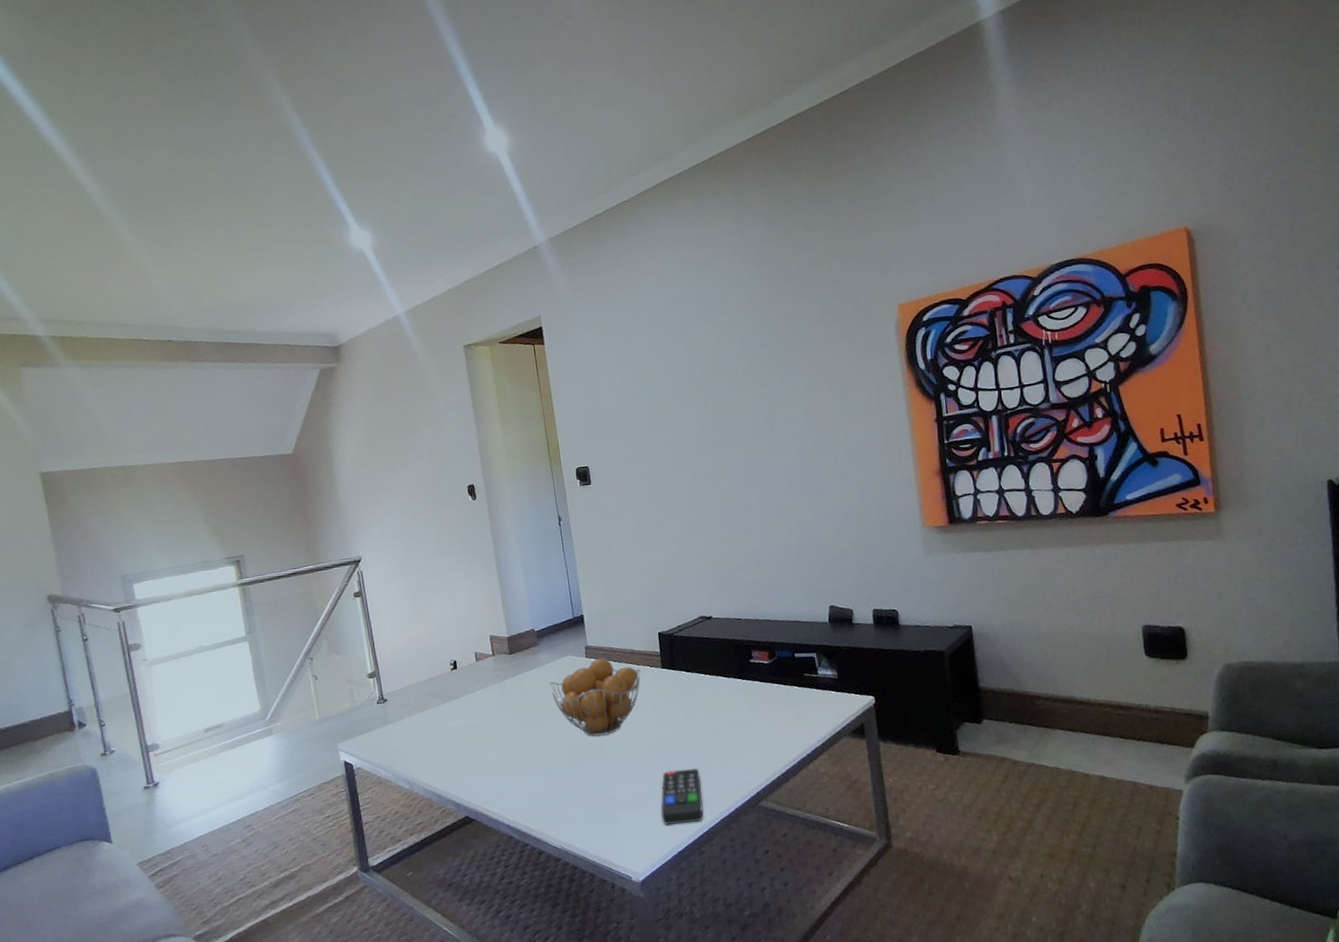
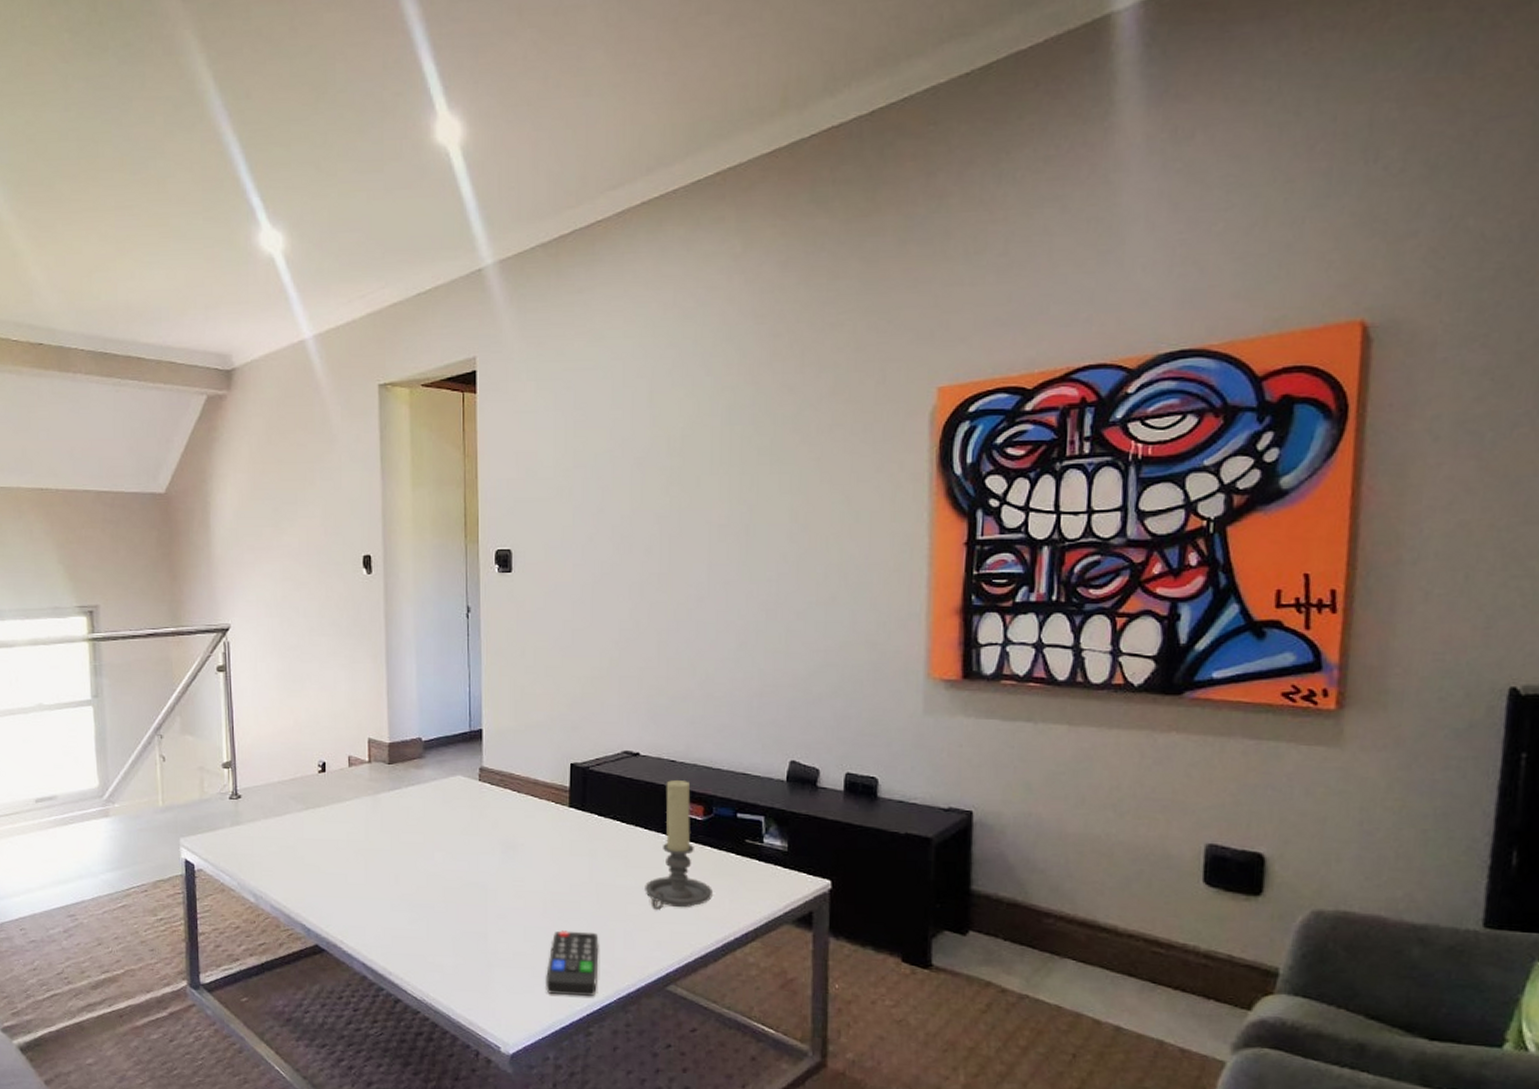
fruit basket: present [549,658,641,737] -> none [431,784,543,877]
candle holder: none [730,633,785,743] -> present [645,779,713,911]

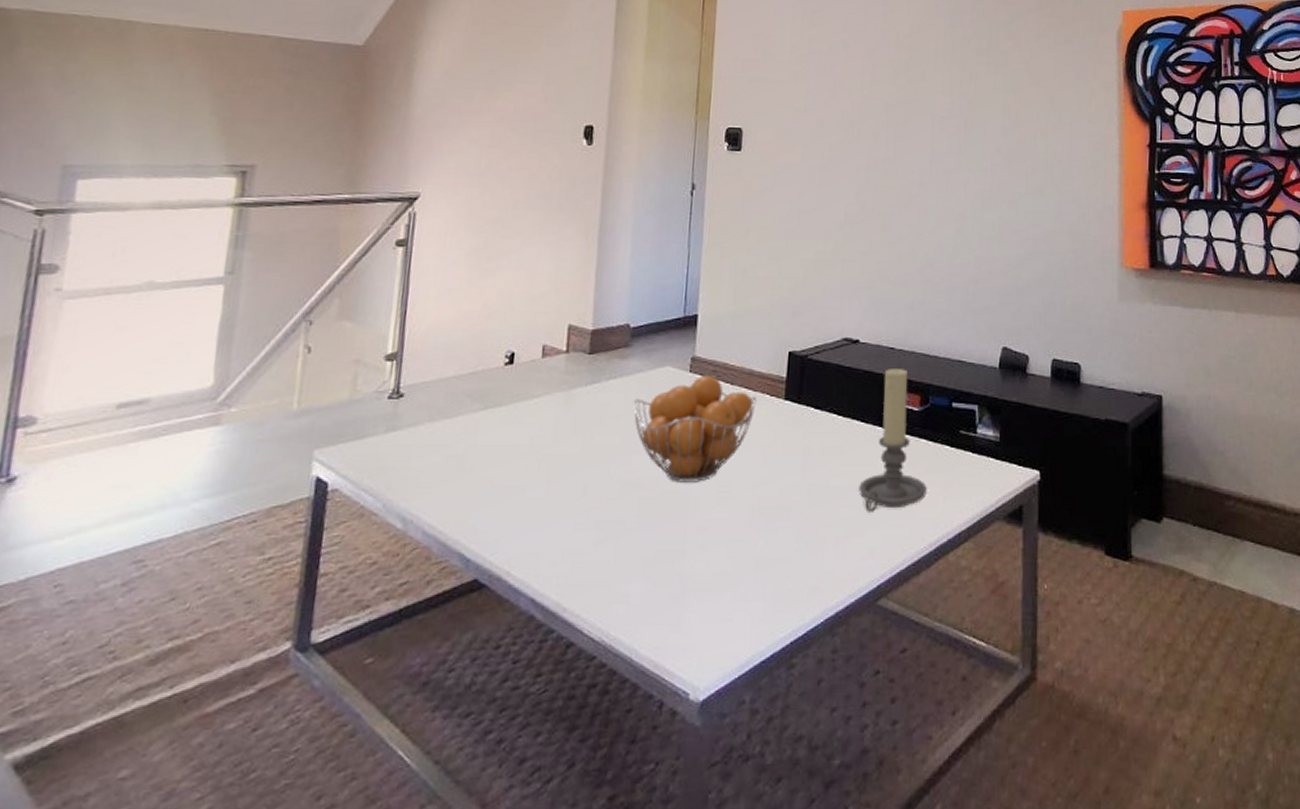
fruit basket: none [431,784,543,877] -> present [633,375,757,482]
remote control: present [546,930,599,996] -> none [746,542,808,620]

